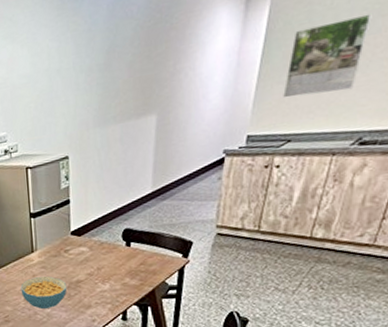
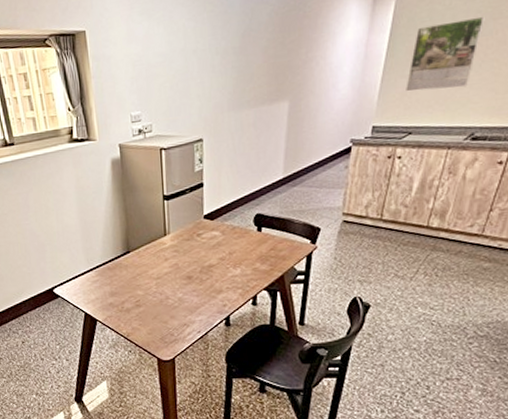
cereal bowl: present [20,276,67,310] -> none [152,260,199,294]

